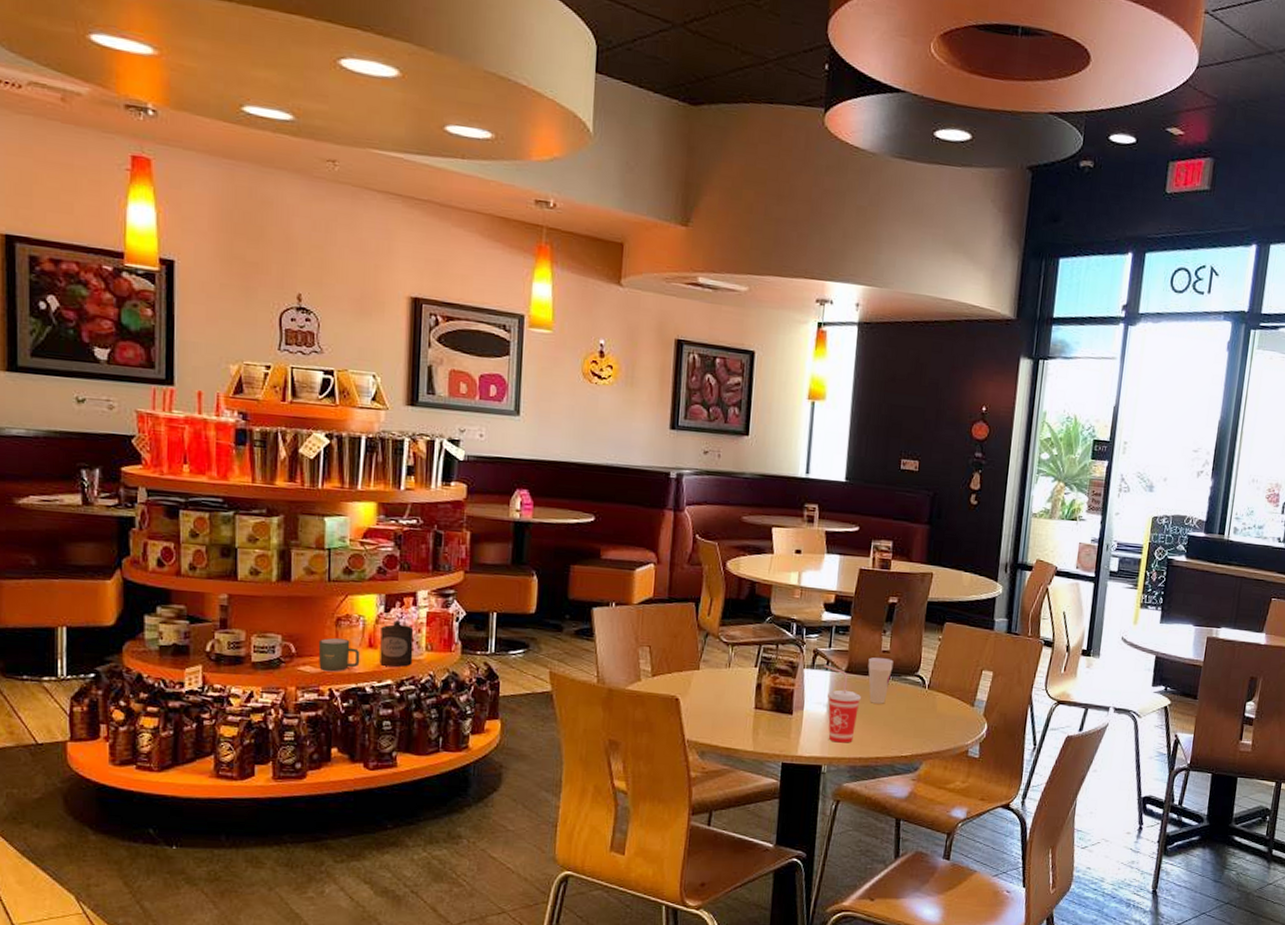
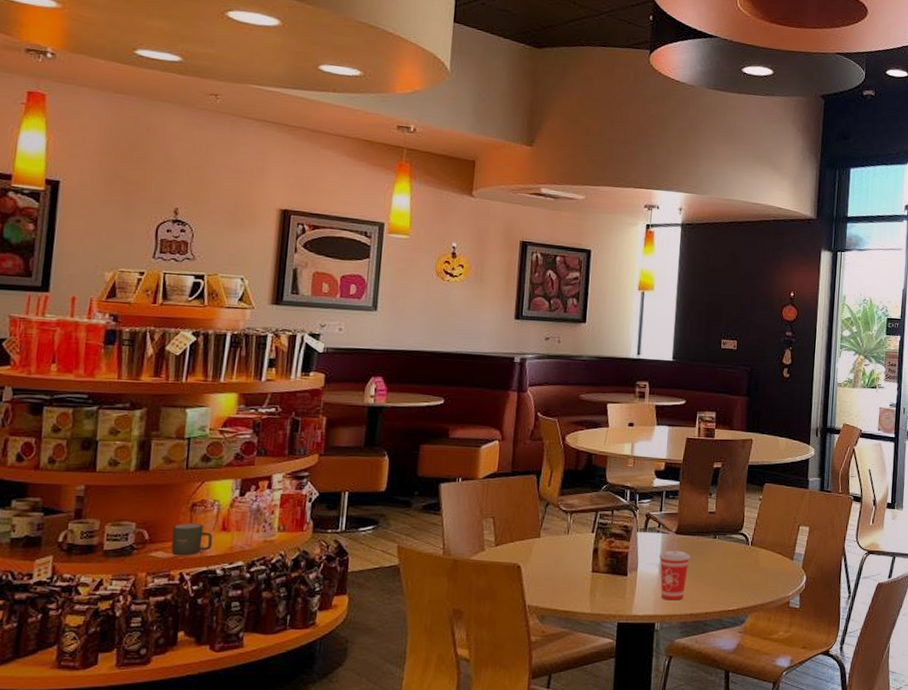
canister: present [380,620,414,668] -> none [232,503,267,549]
cup: present [868,657,894,705] -> none [696,519,719,563]

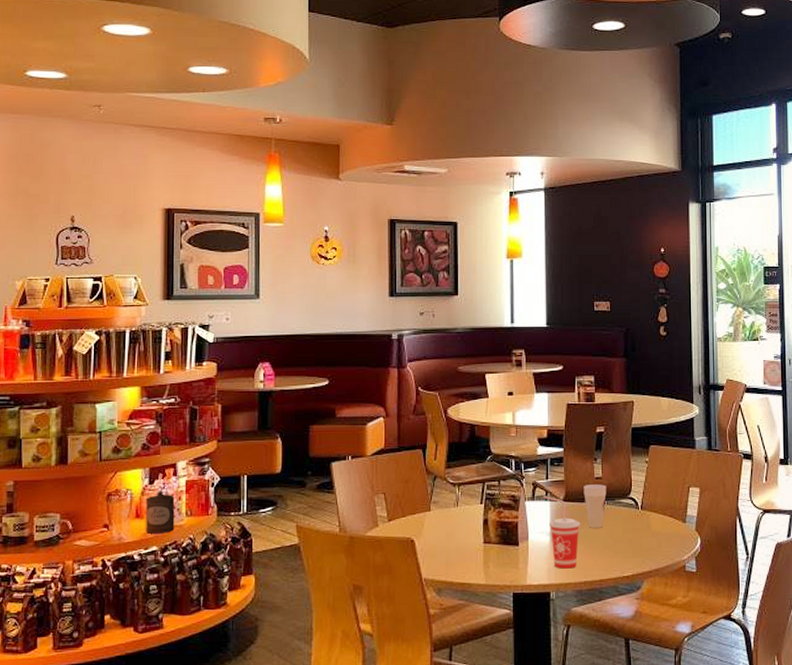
mug: present [171,523,213,556] -> none [92,512,129,544]
canister: none [232,503,267,549] -> present [146,491,175,535]
cup: none [696,519,719,563] -> present [583,484,607,529]

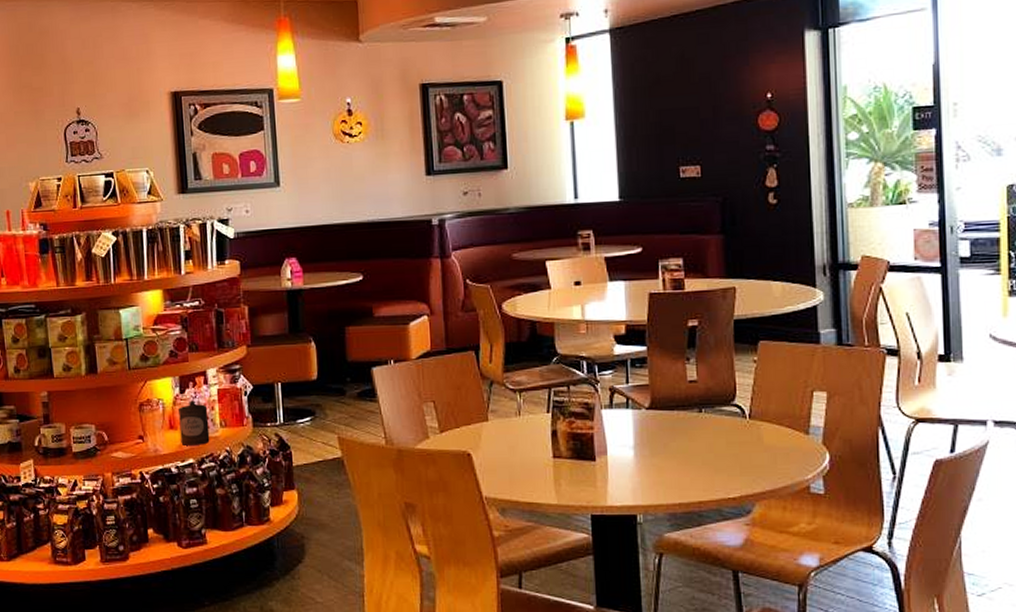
beverage cup: present [543,496,580,569] -> none [623,403,671,488]
cup: present [583,484,607,529] -> none [674,389,704,442]

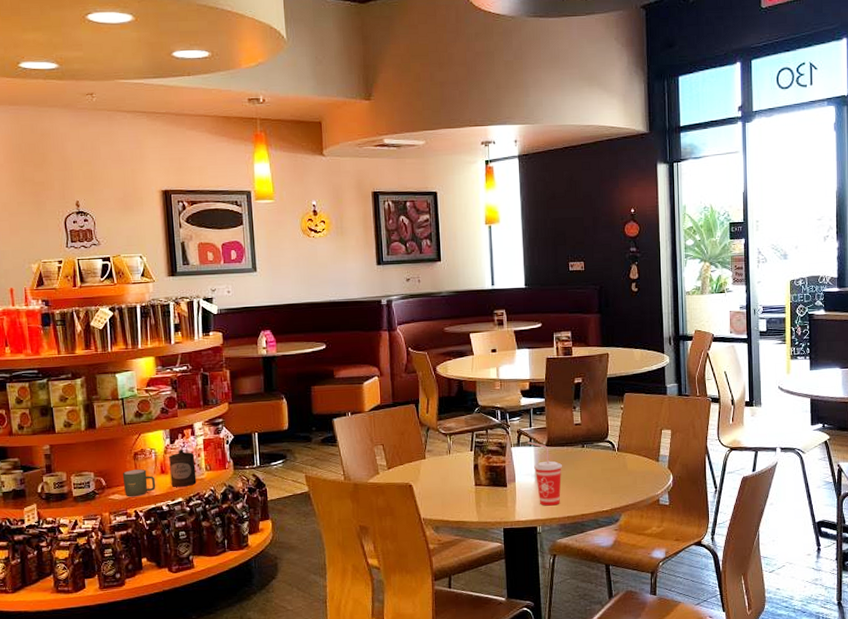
mug: none [126,423,164,456] -> present [122,469,156,497]
beverage cup: none [623,403,671,488] -> present [528,442,562,506]

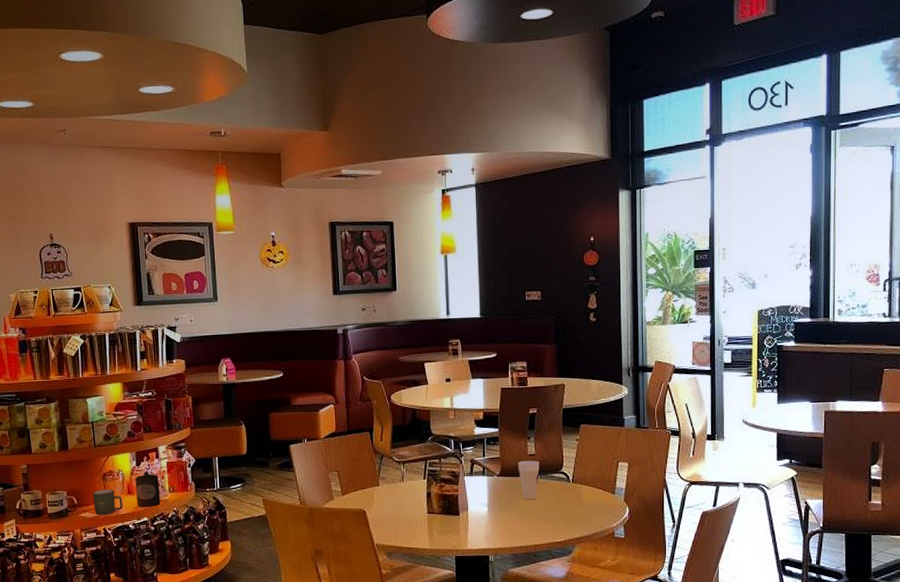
beverage cup: present [528,442,562,506] -> none [481,471,515,535]
cup: none [564,430,586,470] -> present [518,461,540,501]

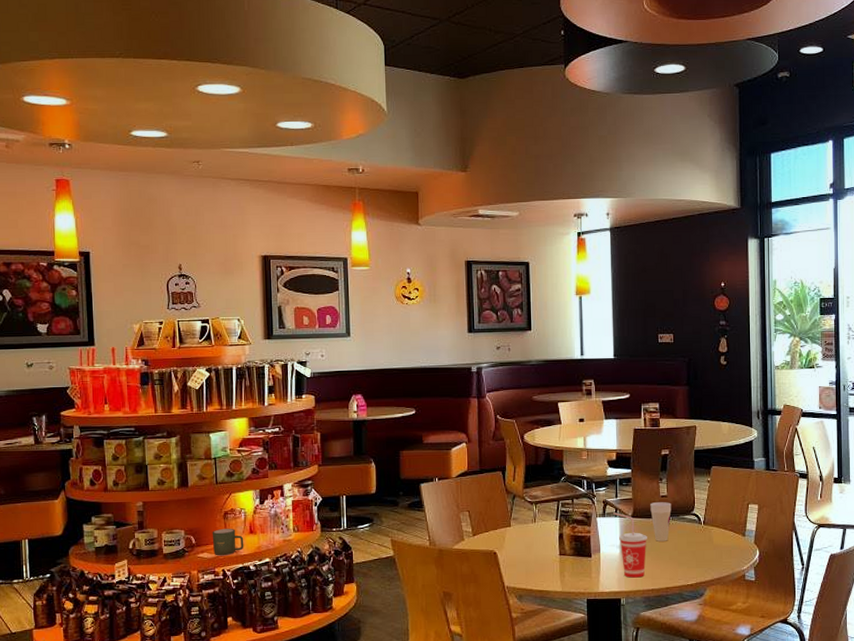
canister: present [135,471,161,508] -> none [258,510,284,548]
beverage cup: none [481,471,515,535] -> present [613,512,647,578]

